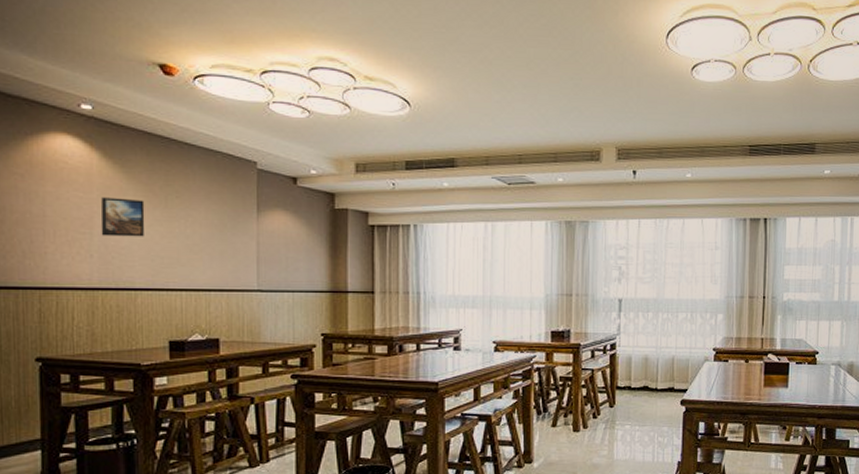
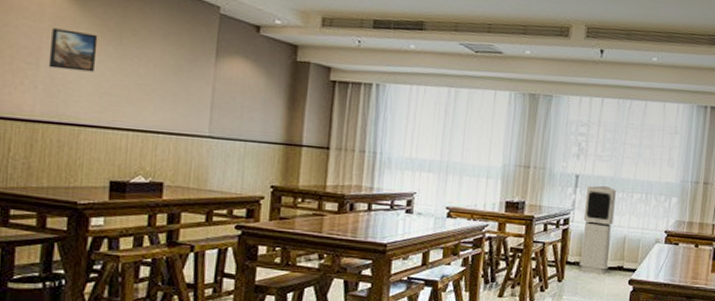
air purifier: none [629,307,661,396] -> present [578,185,616,274]

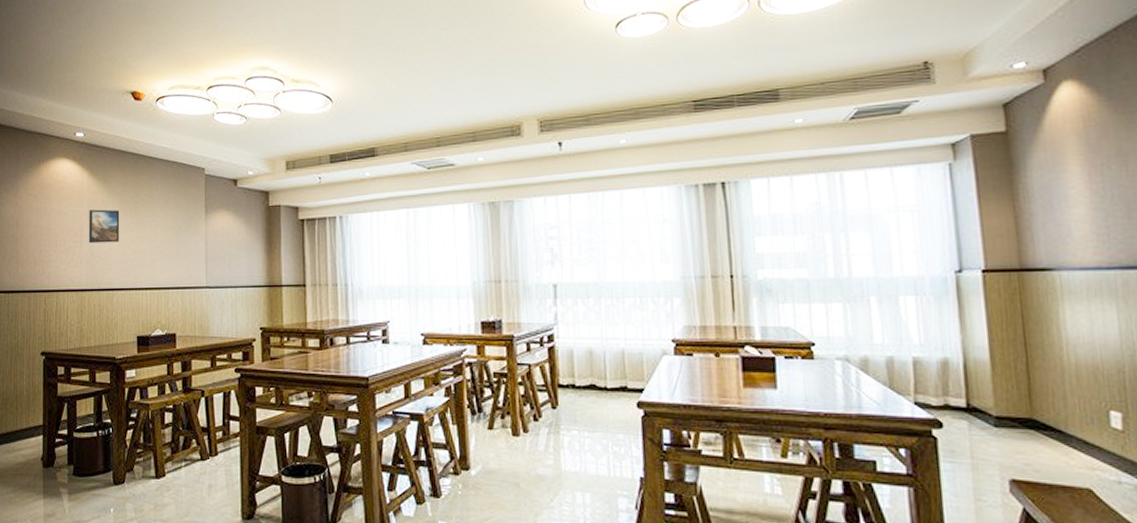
air purifier: present [578,185,616,274] -> none [567,293,609,397]

